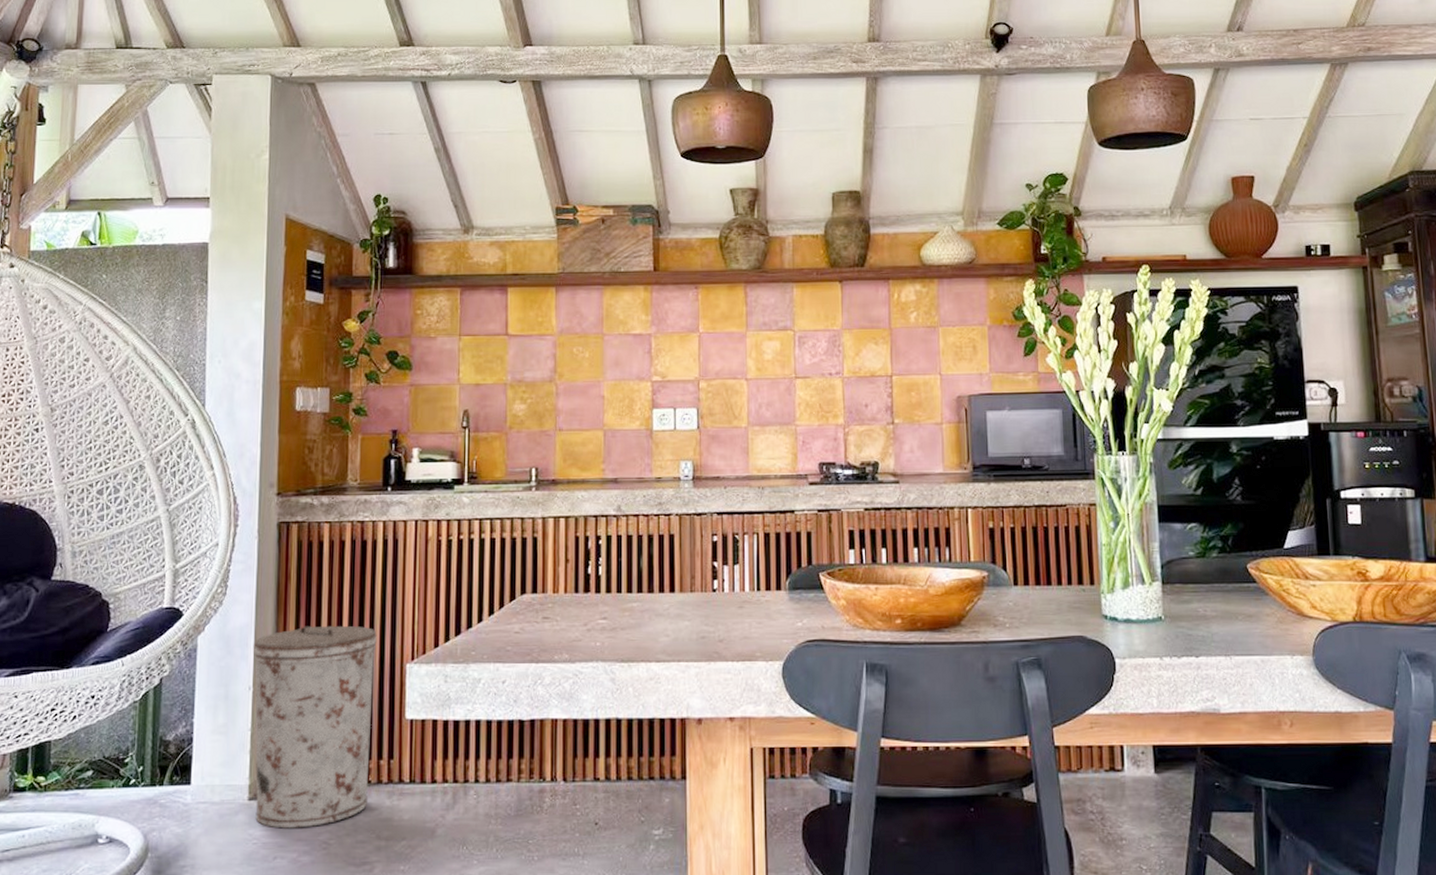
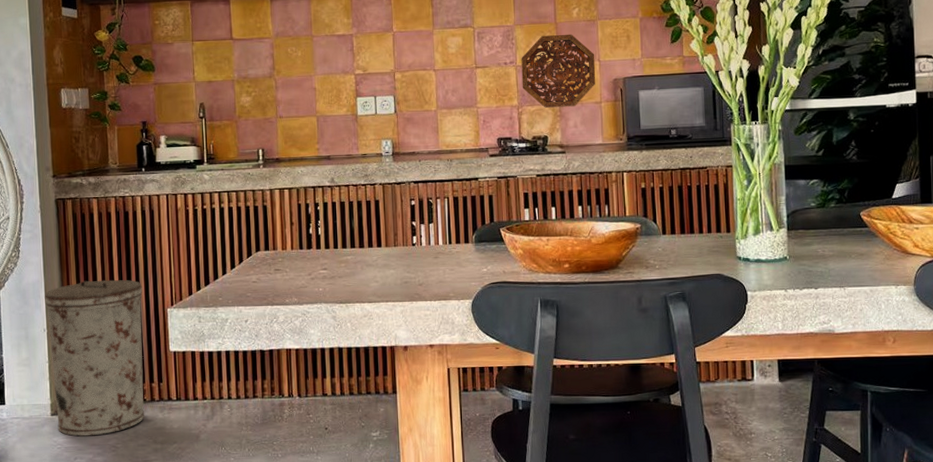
decorative platter: none [849,341,937,428] -> present [521,34,596,108]

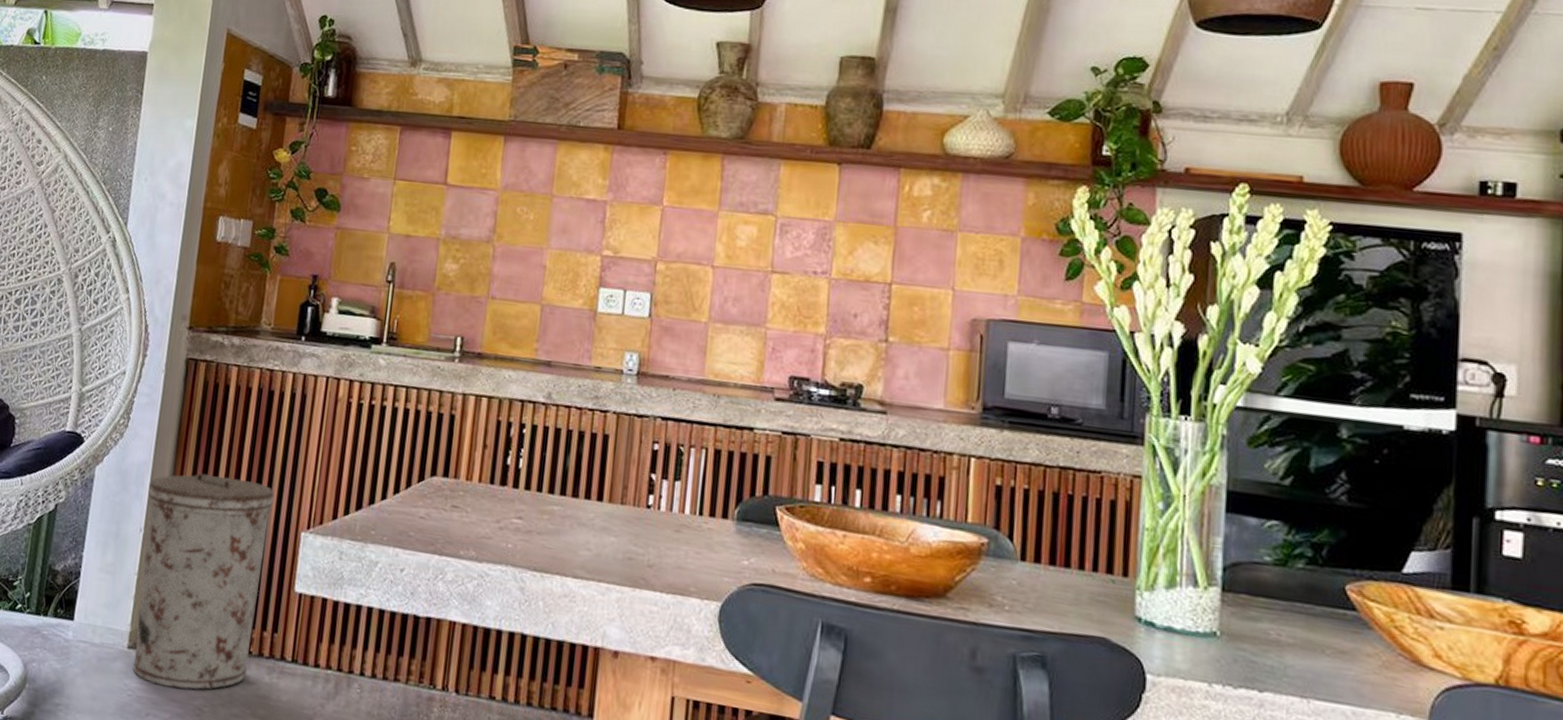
decorative platter: present [521,34,596,108] -> none [835,242,948,349]

